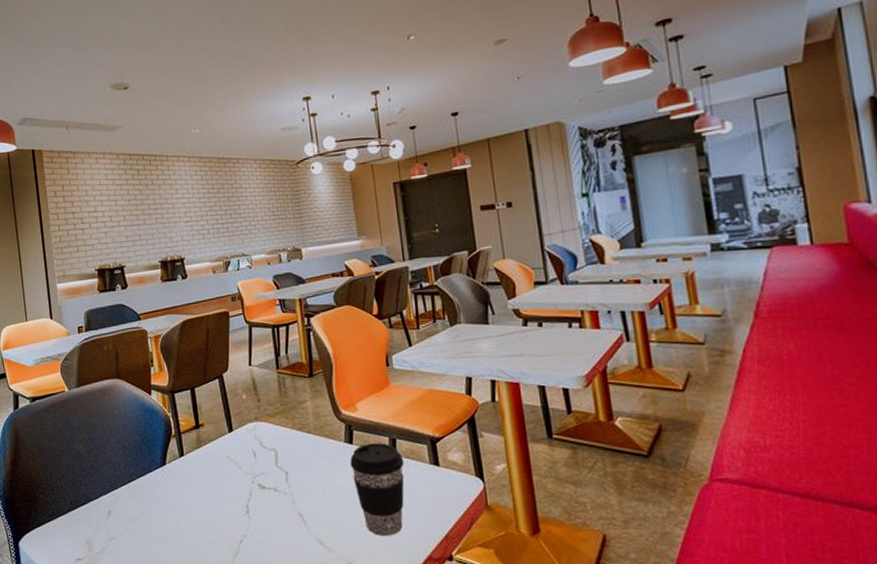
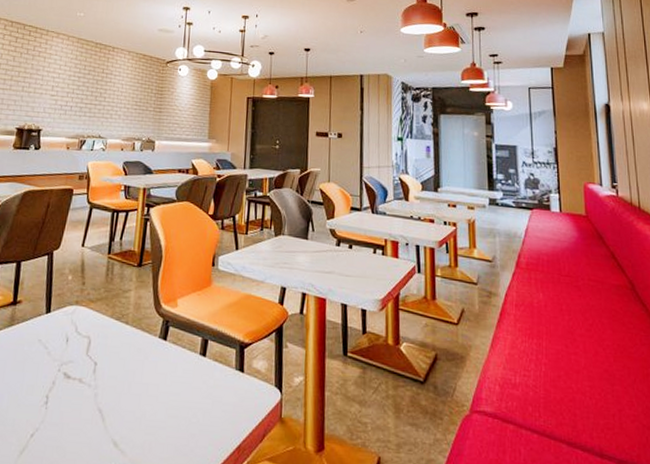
coffee cup: present [350,443,405,537] -> none [160,341,212,443]

